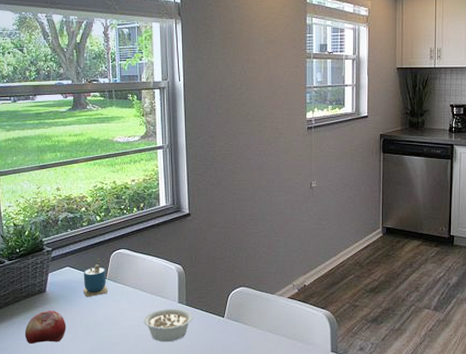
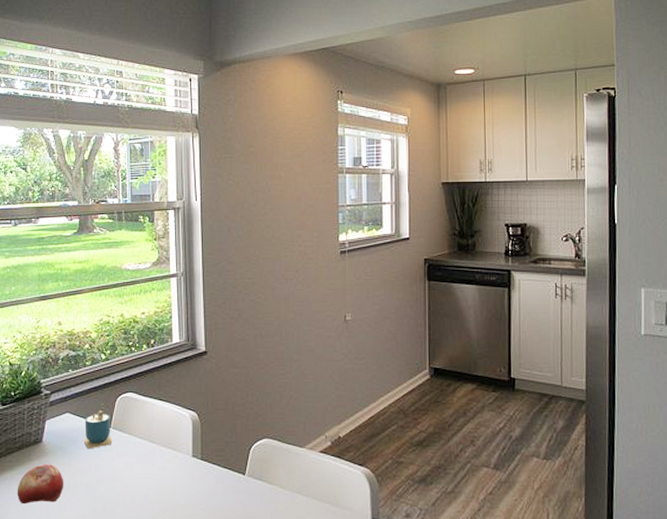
legume: present [143,308,193,342] -> none [152,463,209,504]

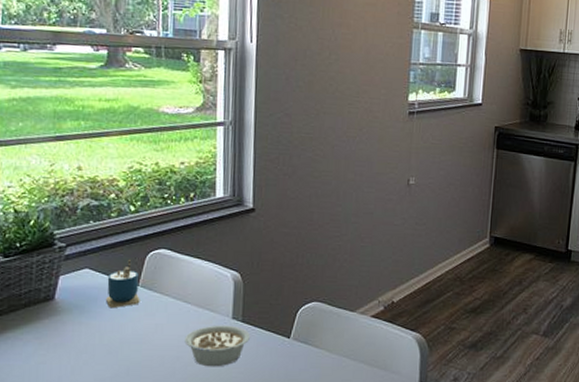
fruit: present [17,464,64,505] -> none [21,323,81,367]
legume: none [152,463,209,504] -> present [184,325,250,367]

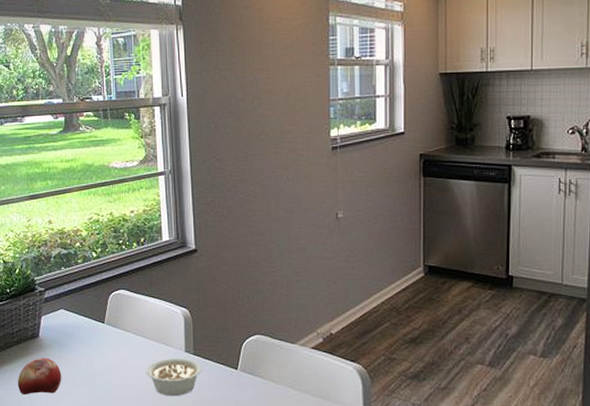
fruit: none [21,323,81,367] -> present [17,358,62,396]
cup: present [106,259,140,307] -> none [79,299,107,343]

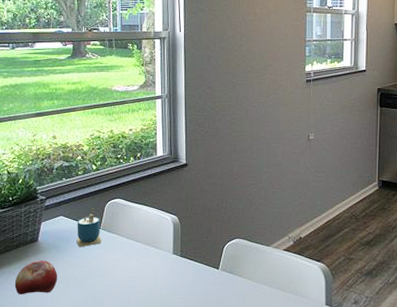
cup: none [79,299,107,343] -> present [76,207,102,246]
legume: present [146,358,202,397] -> none [136,259,187,294]

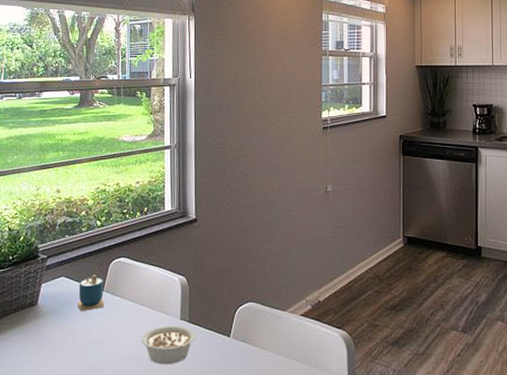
fruit: present [14,260,58,295] -> none [10,326,57,365]
legume: none [136,259,187,294] -> present [141,325,196,365]

